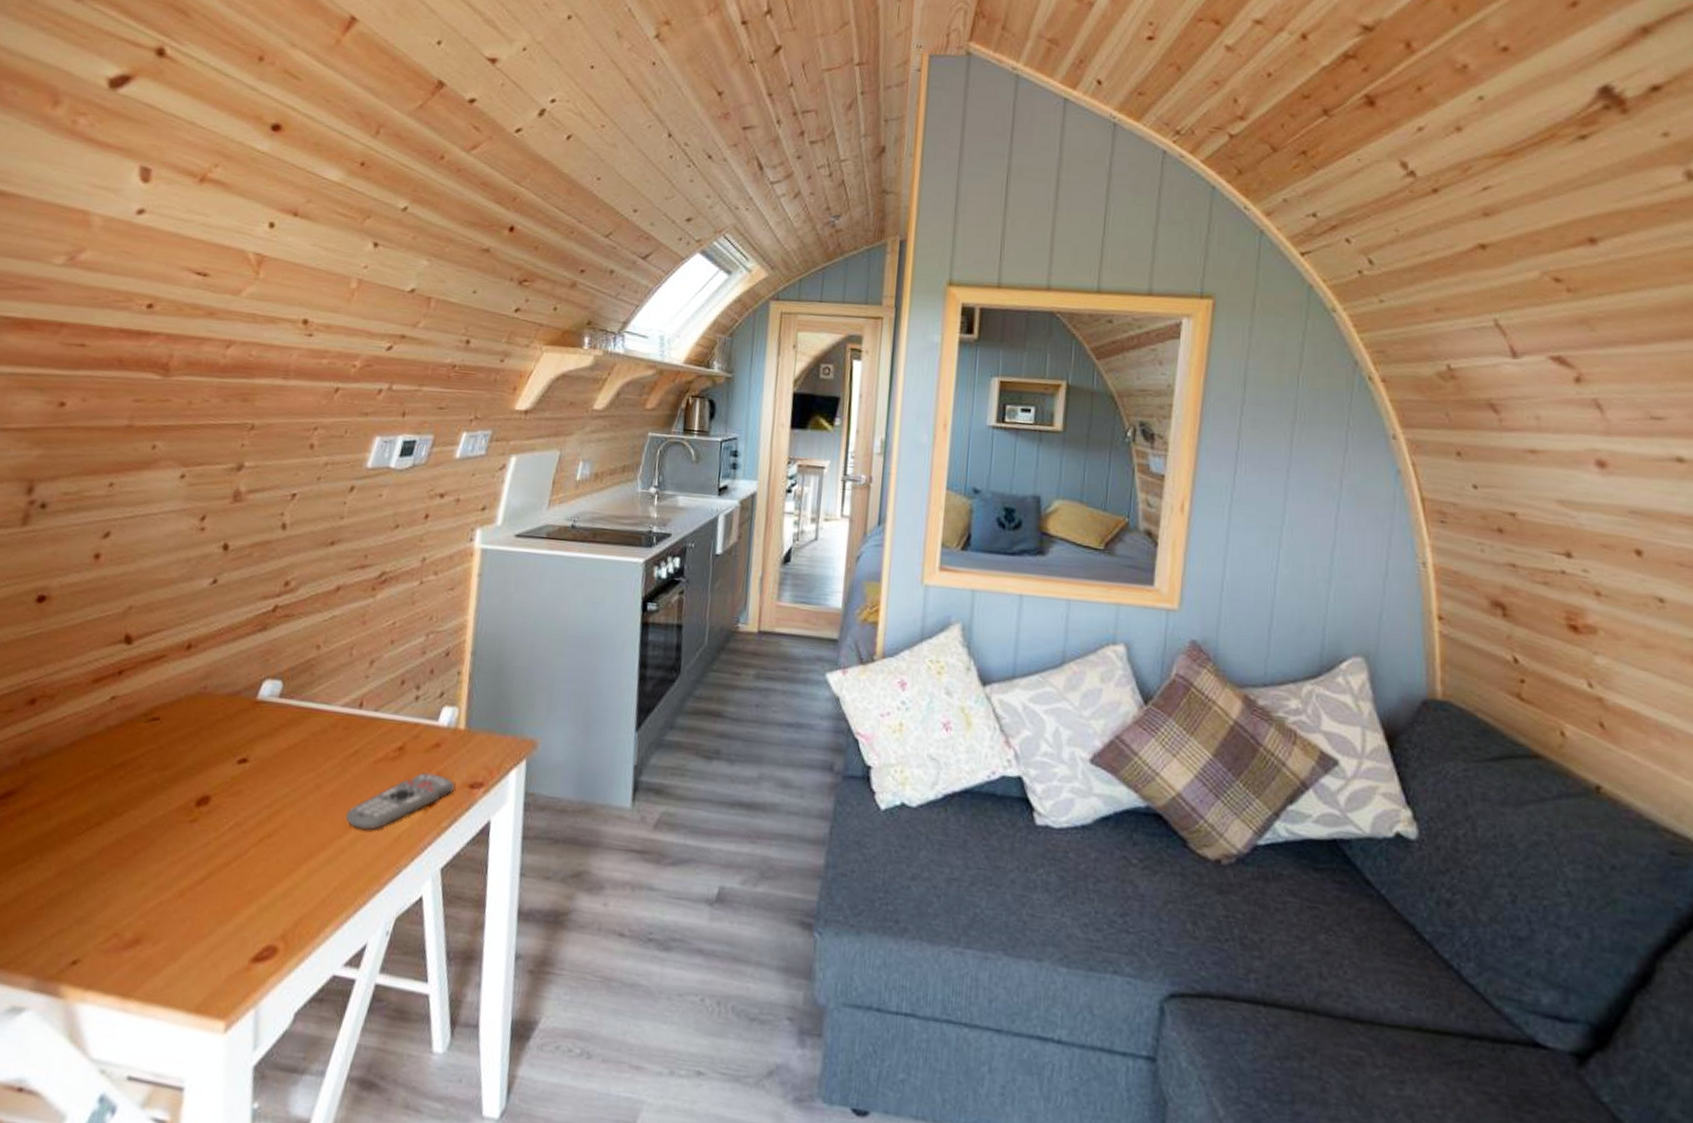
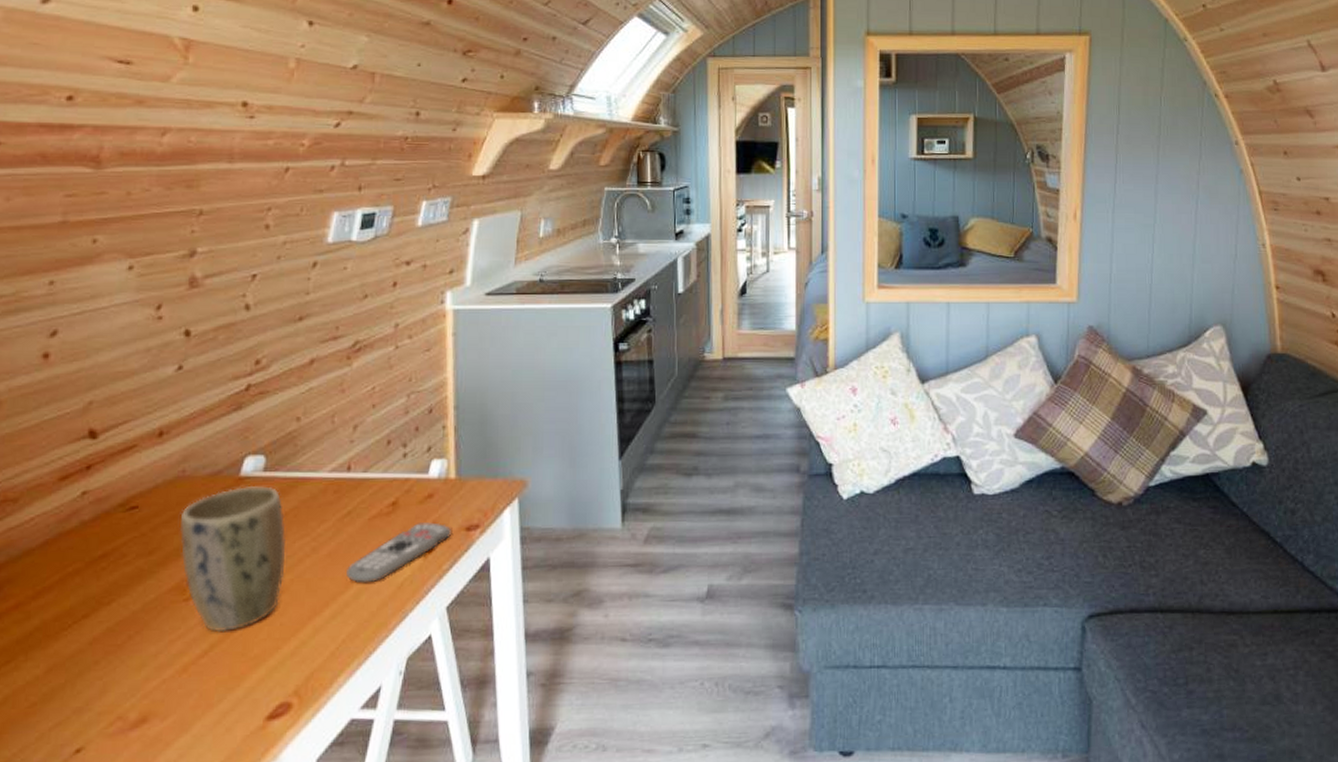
plant pot: none [192,710,294,862] -> present [179,486,287,633]

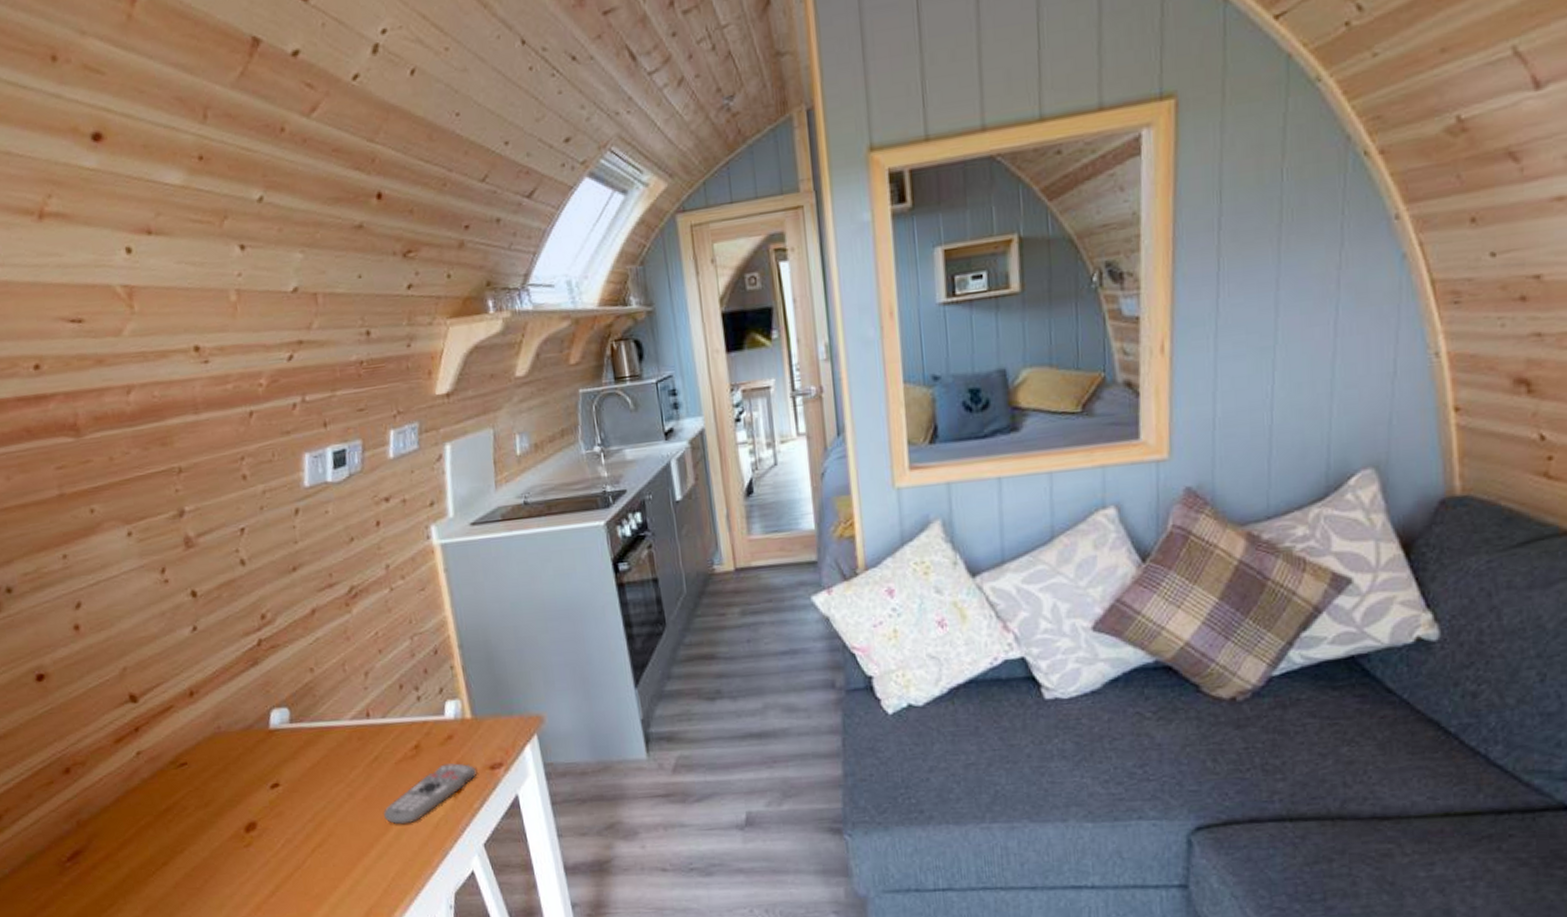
plant pot: present [179,486,287,633] -> none [224,737,329,875]

